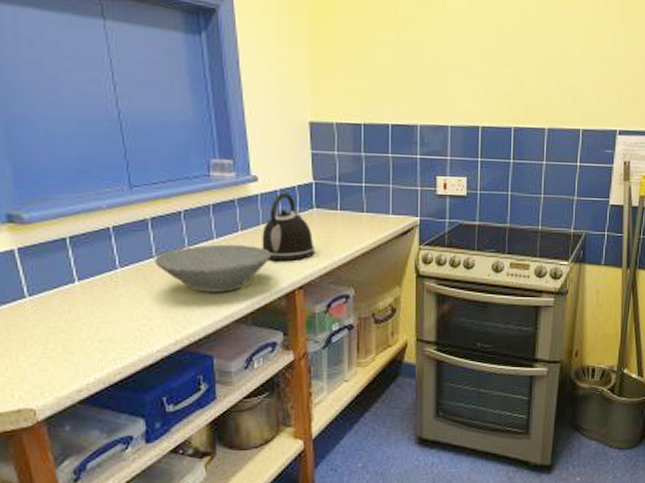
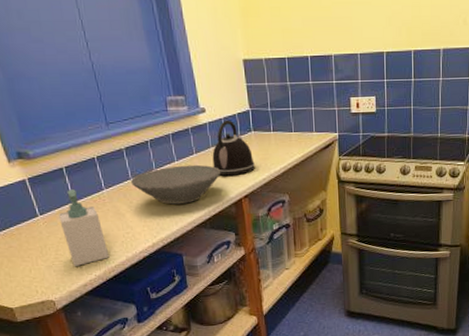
soap bottle: none [54,266,117,365] -> present [59,189,110,266]

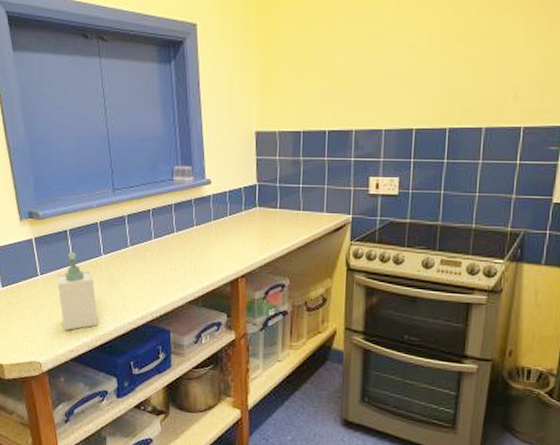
bowl: present [131,164,221,205] -> none [129,237,220,278]
kettle: present [212,119,255,177] -> none [212,193,256,253]

